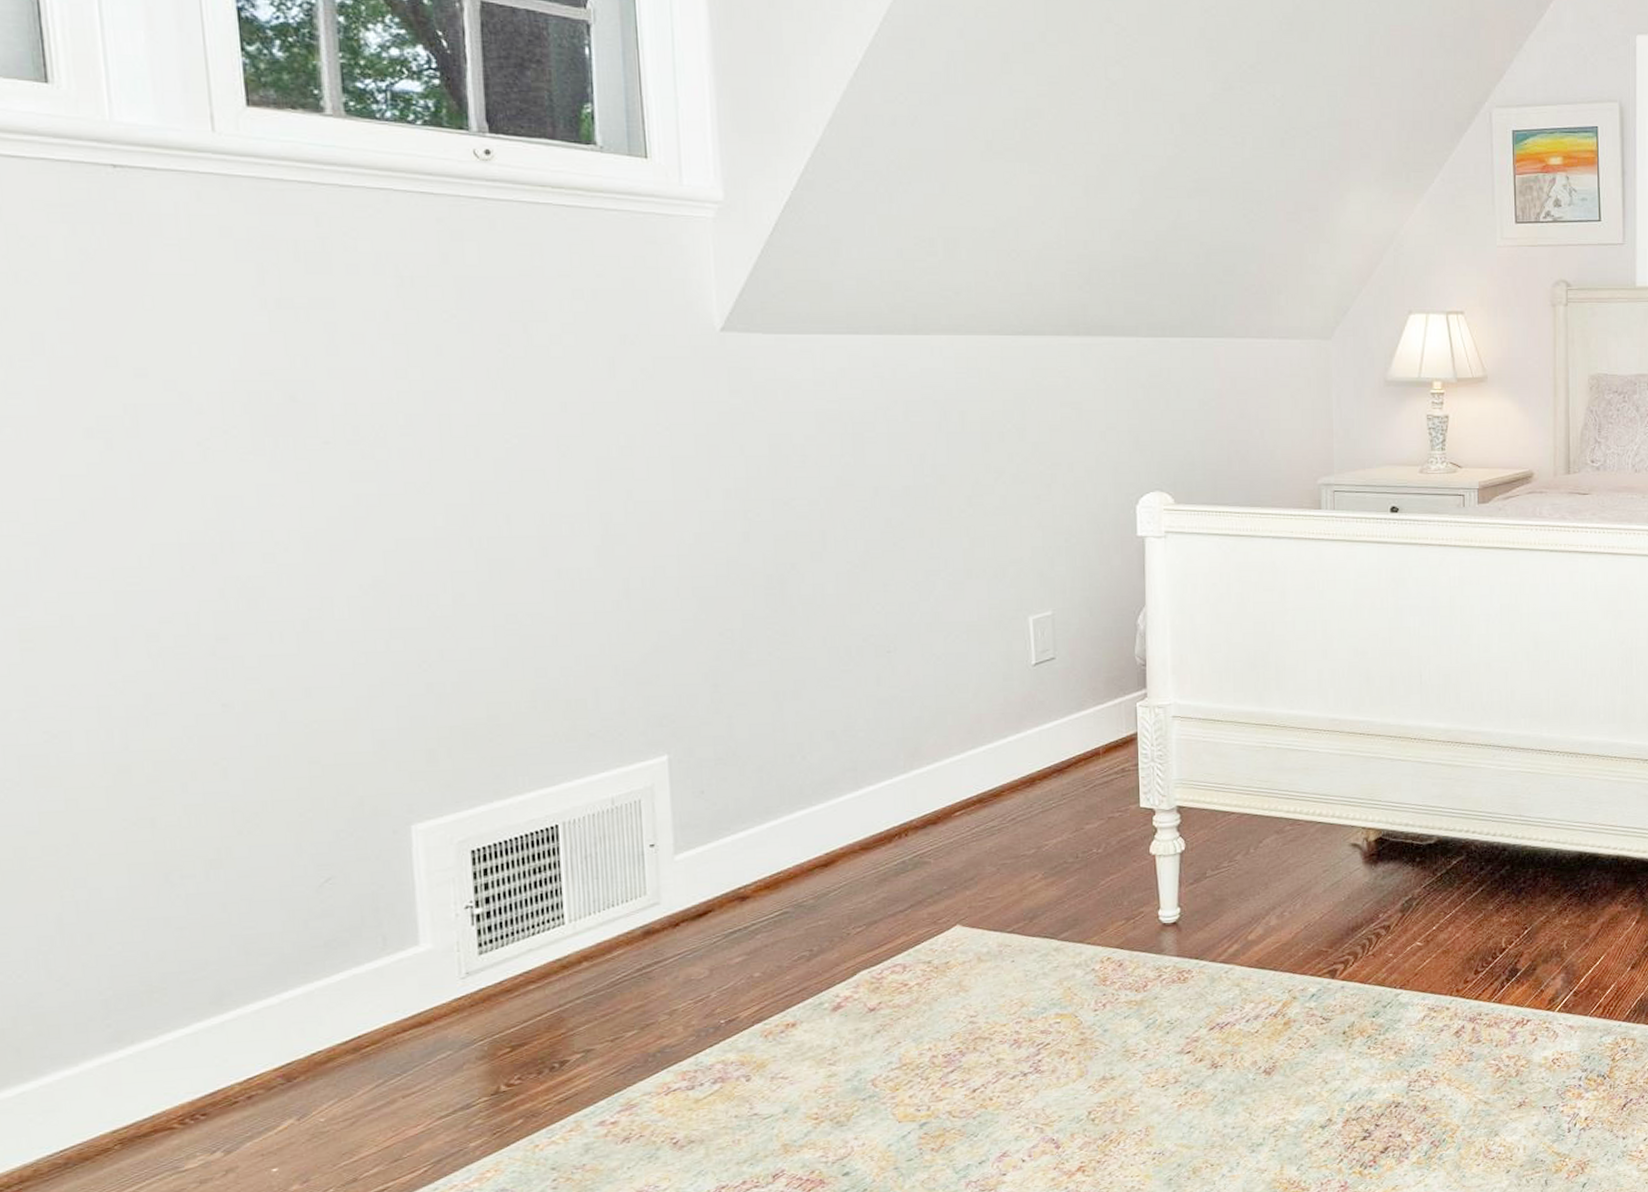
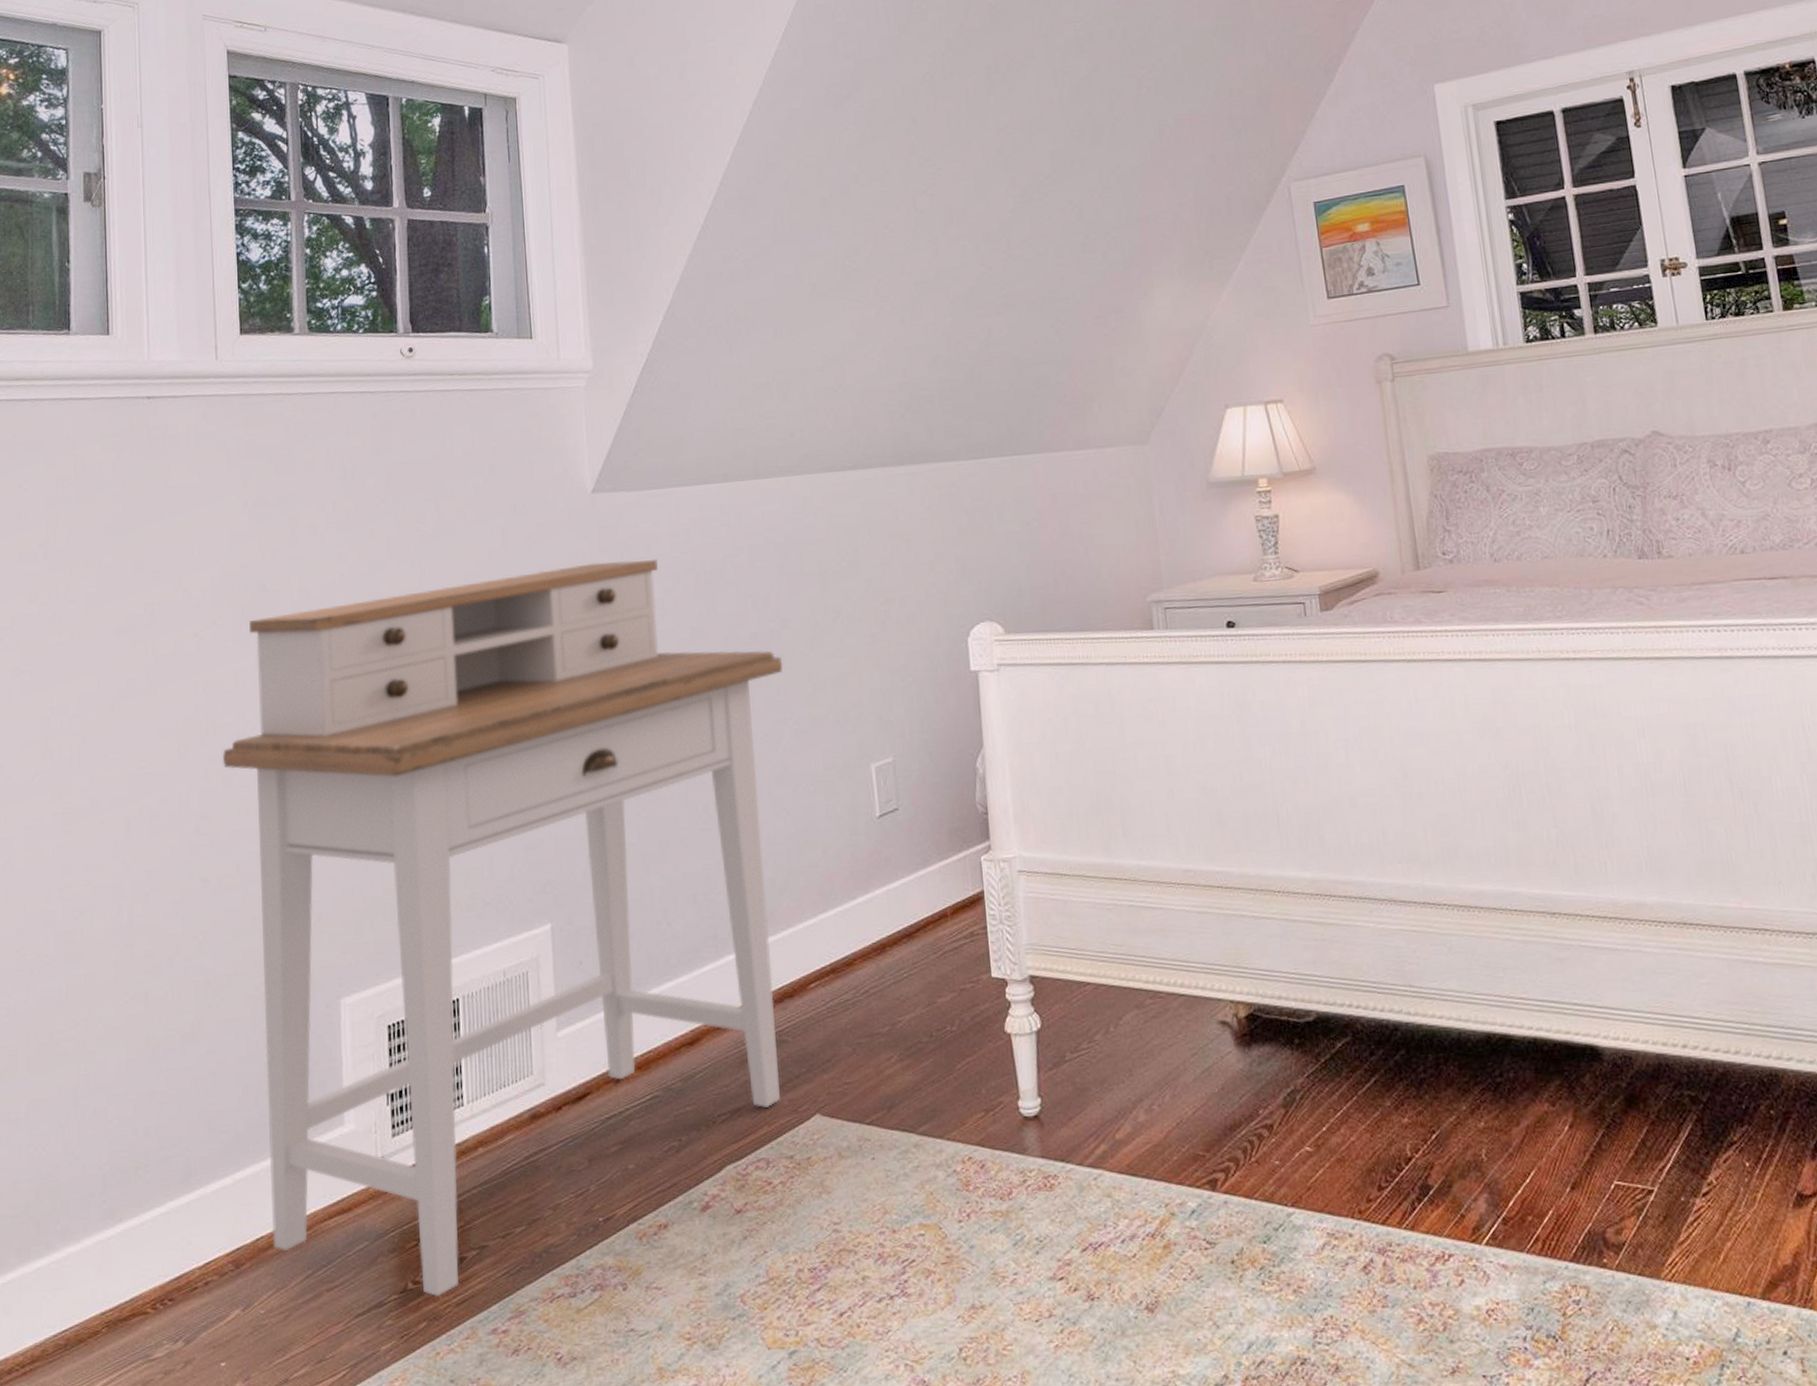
desk: none [244,403,938,1096] -> present [222,558,783,1296]

